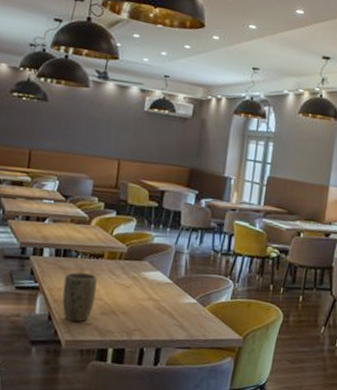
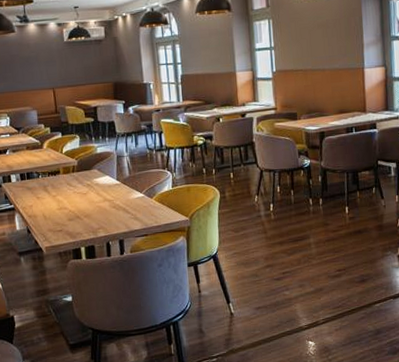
plant pot: present [62,272,98,322] -> none [33,189,61,231]

